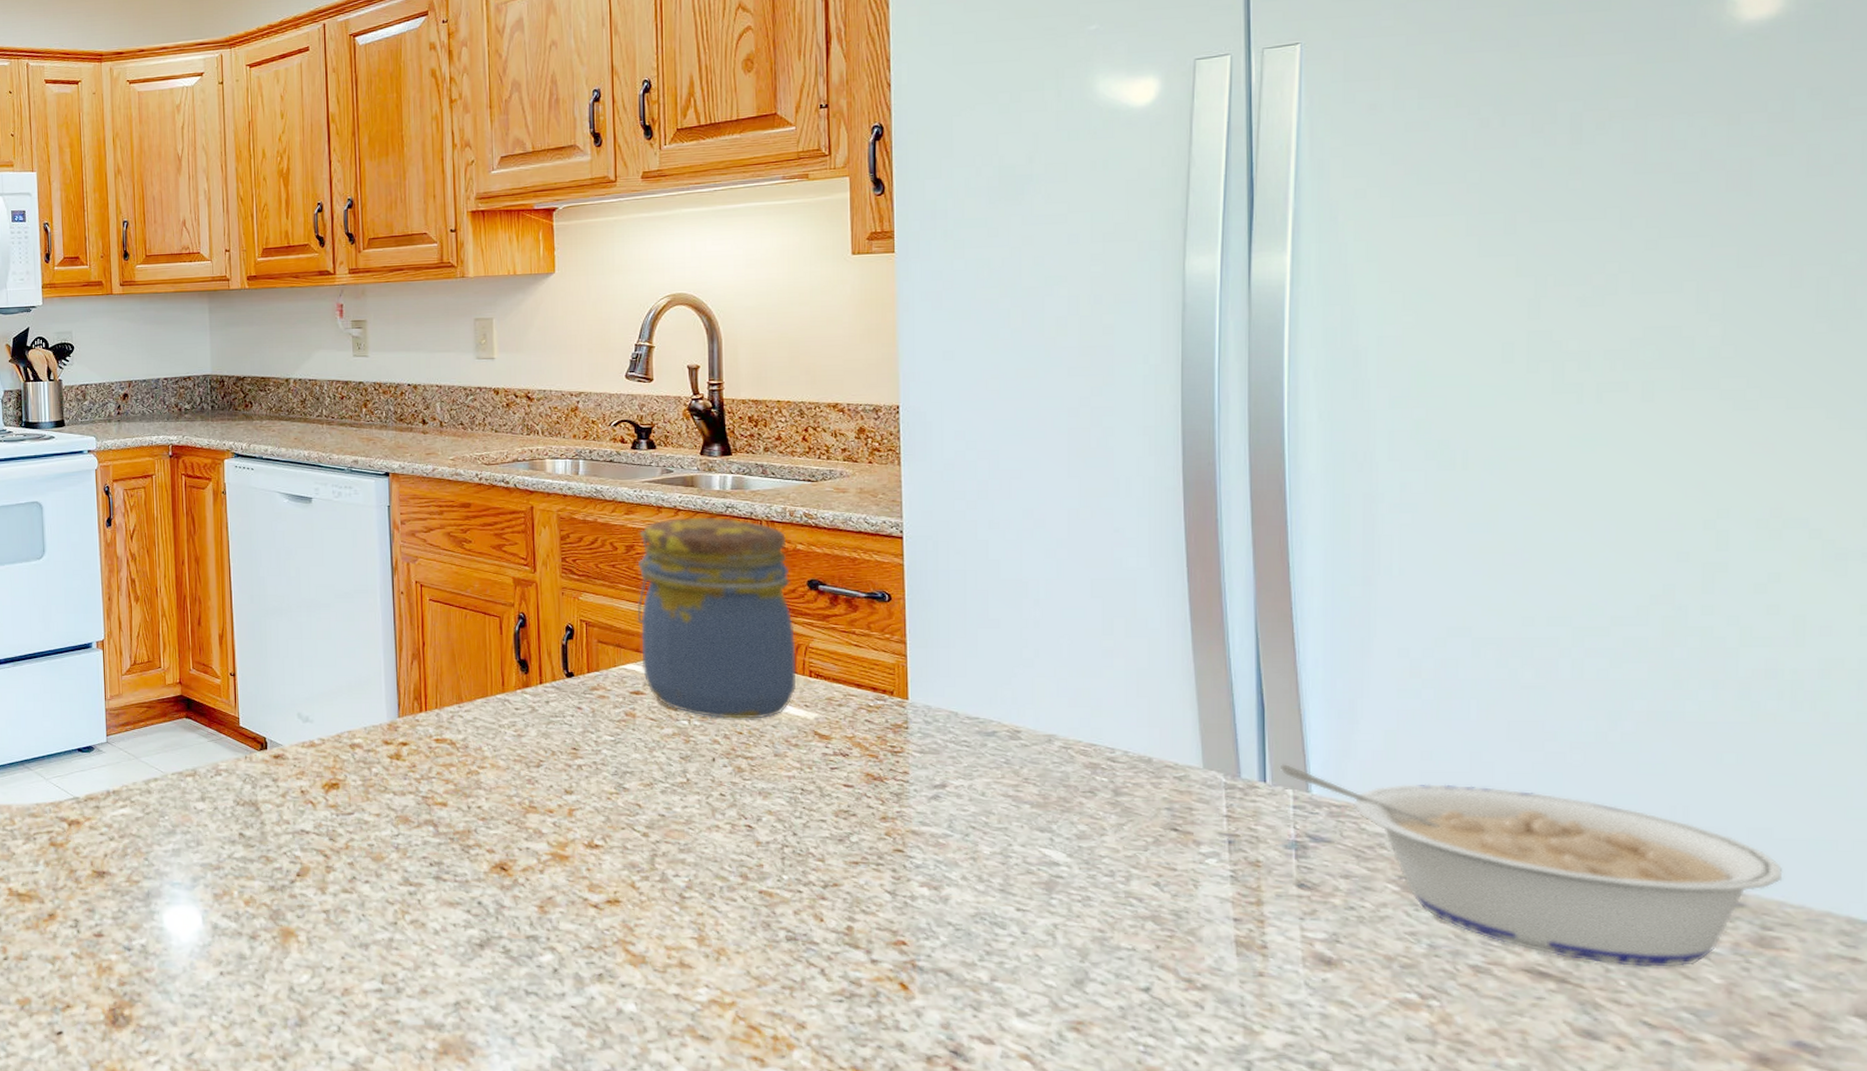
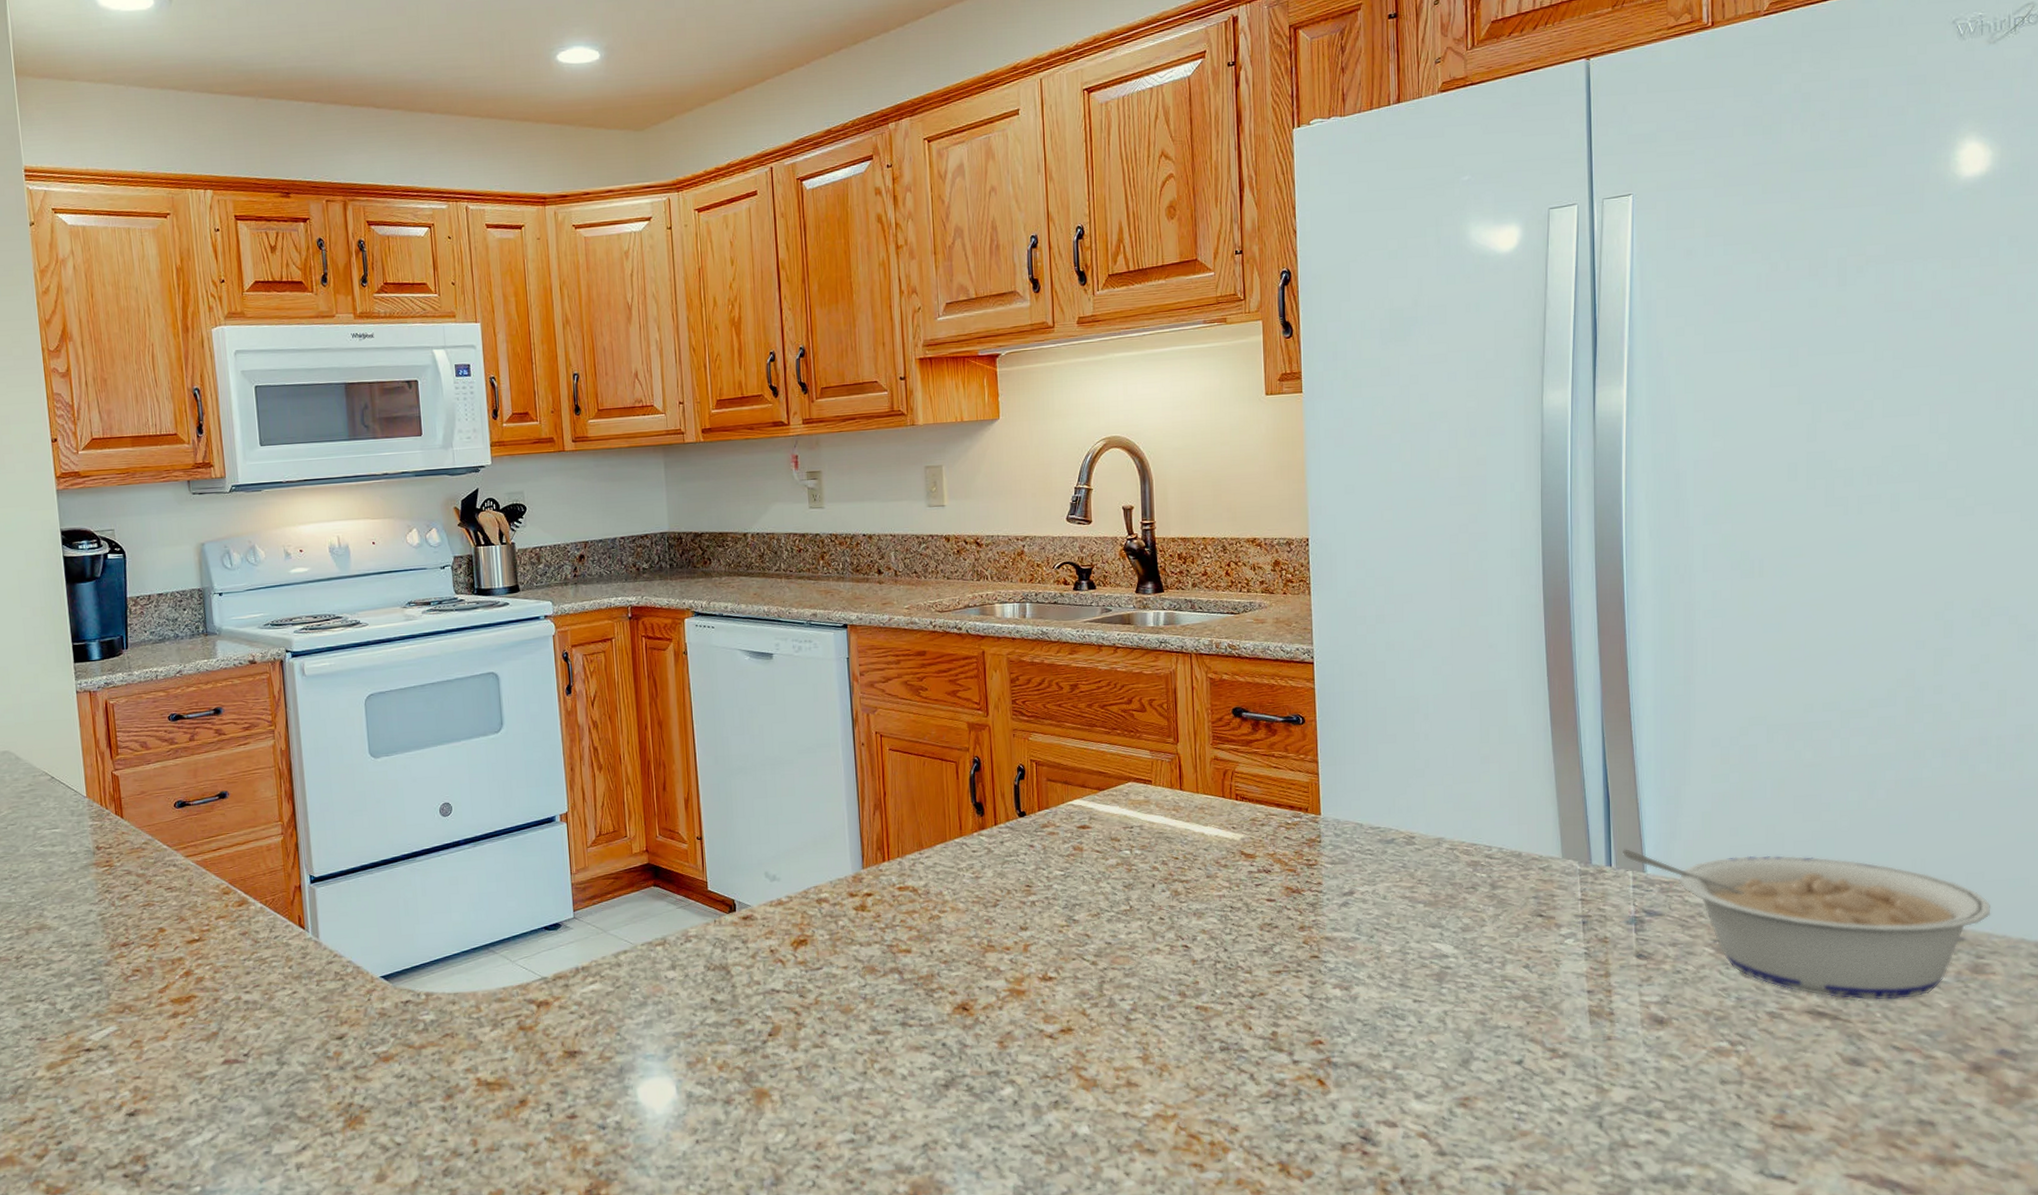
jar: present [637,517,797,719] -> none [1081,652,1225,846]

